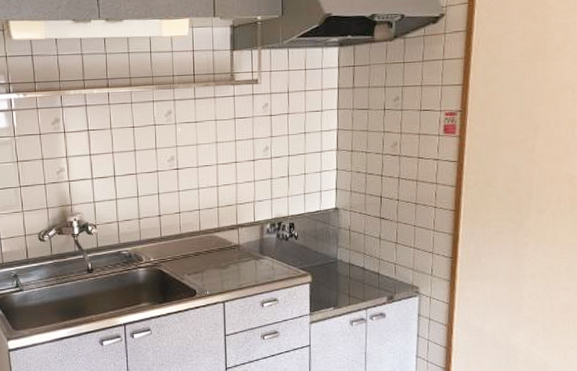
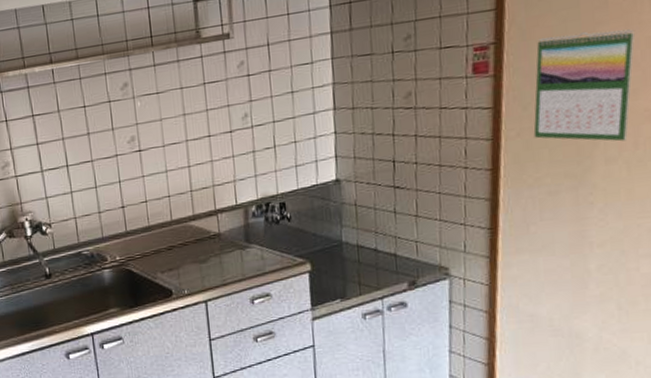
calendar: none [486,109,561,197] -> present [533,29,635,142]

